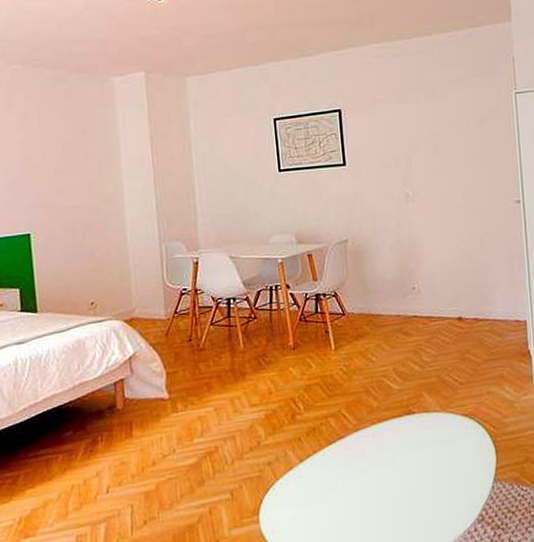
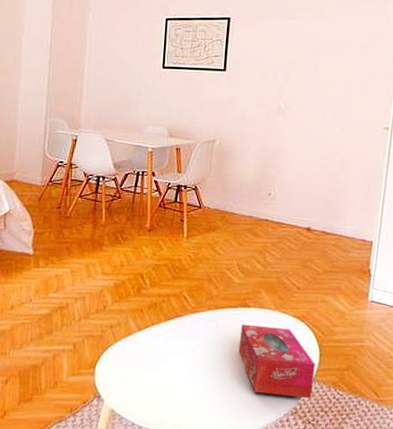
tissue box: none [409,429,496,506] -> present [239,324,315,399]

